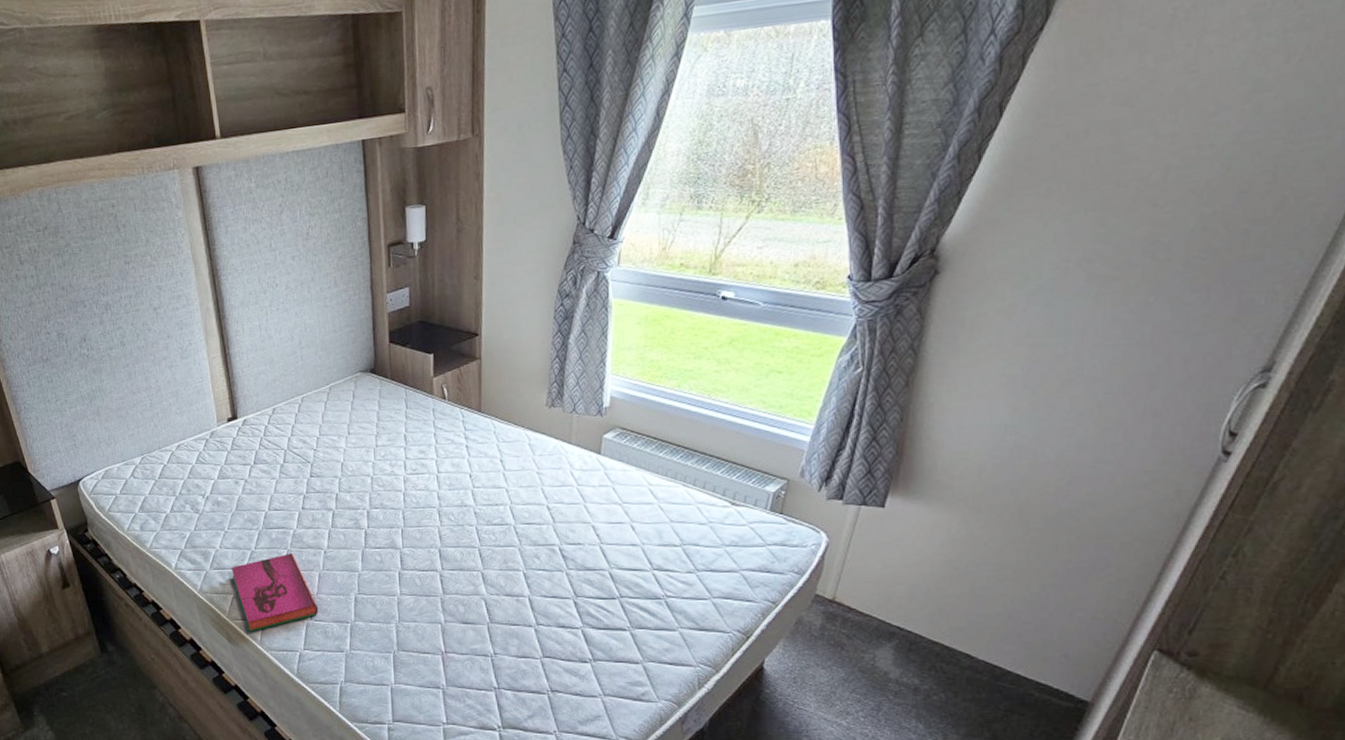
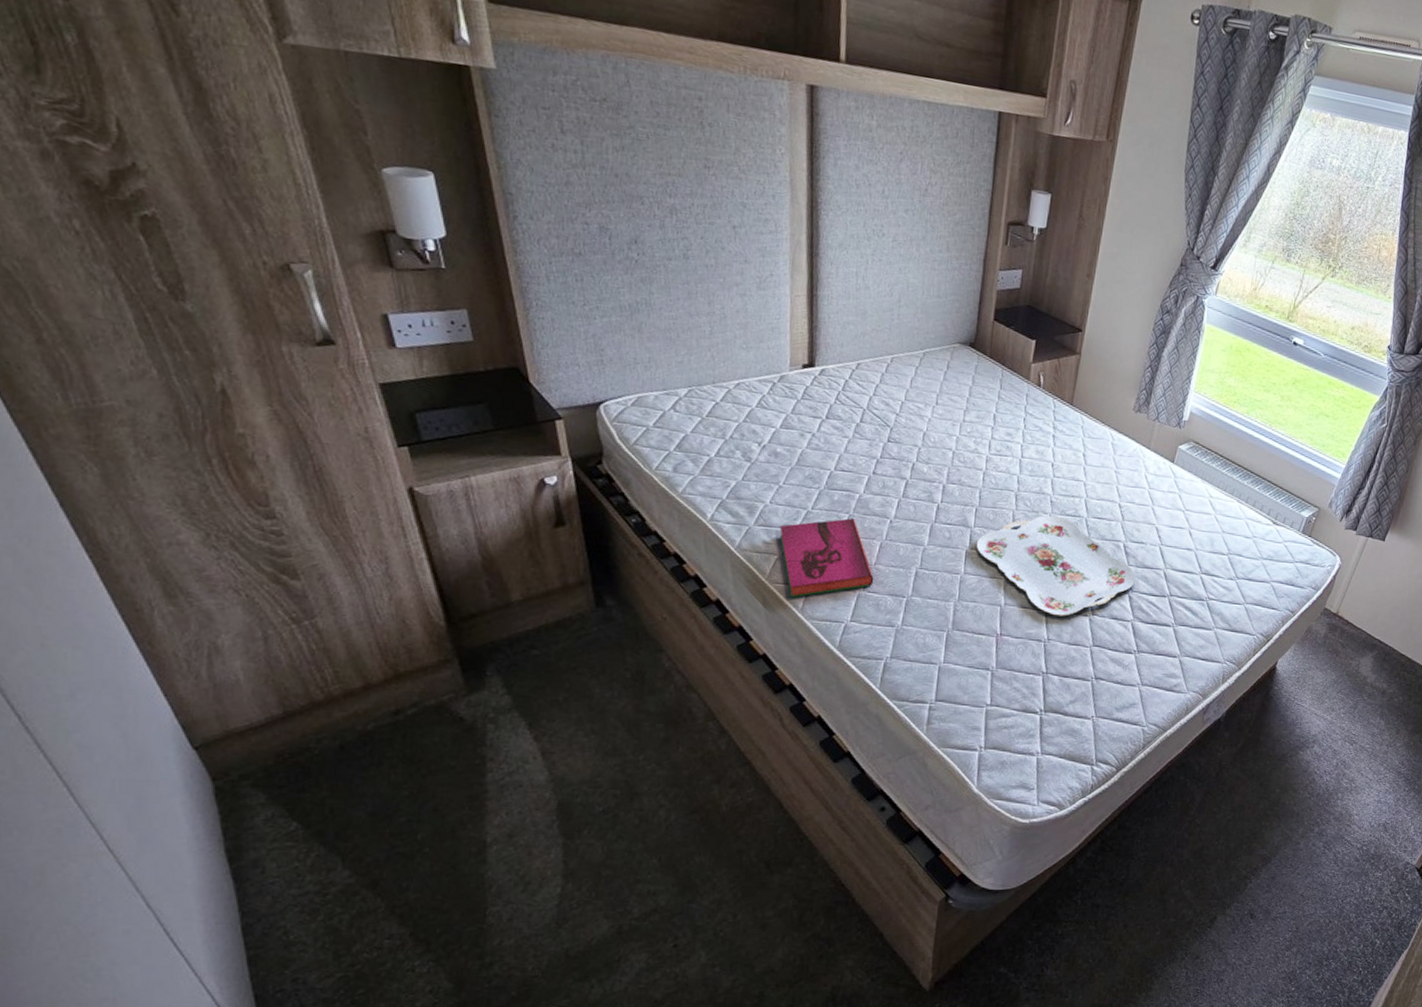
serving tray: none [407,527,578,629] -> present [976,515,1135,617]

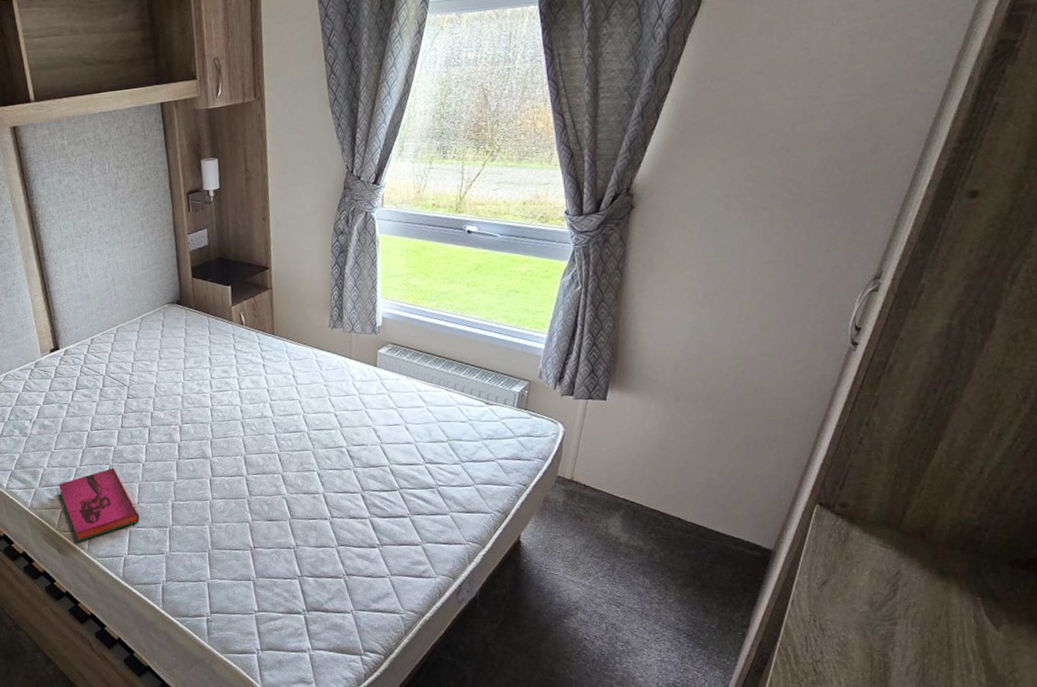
serving tray: present [976,515,1135,617] -> none [217,434,364,524]

